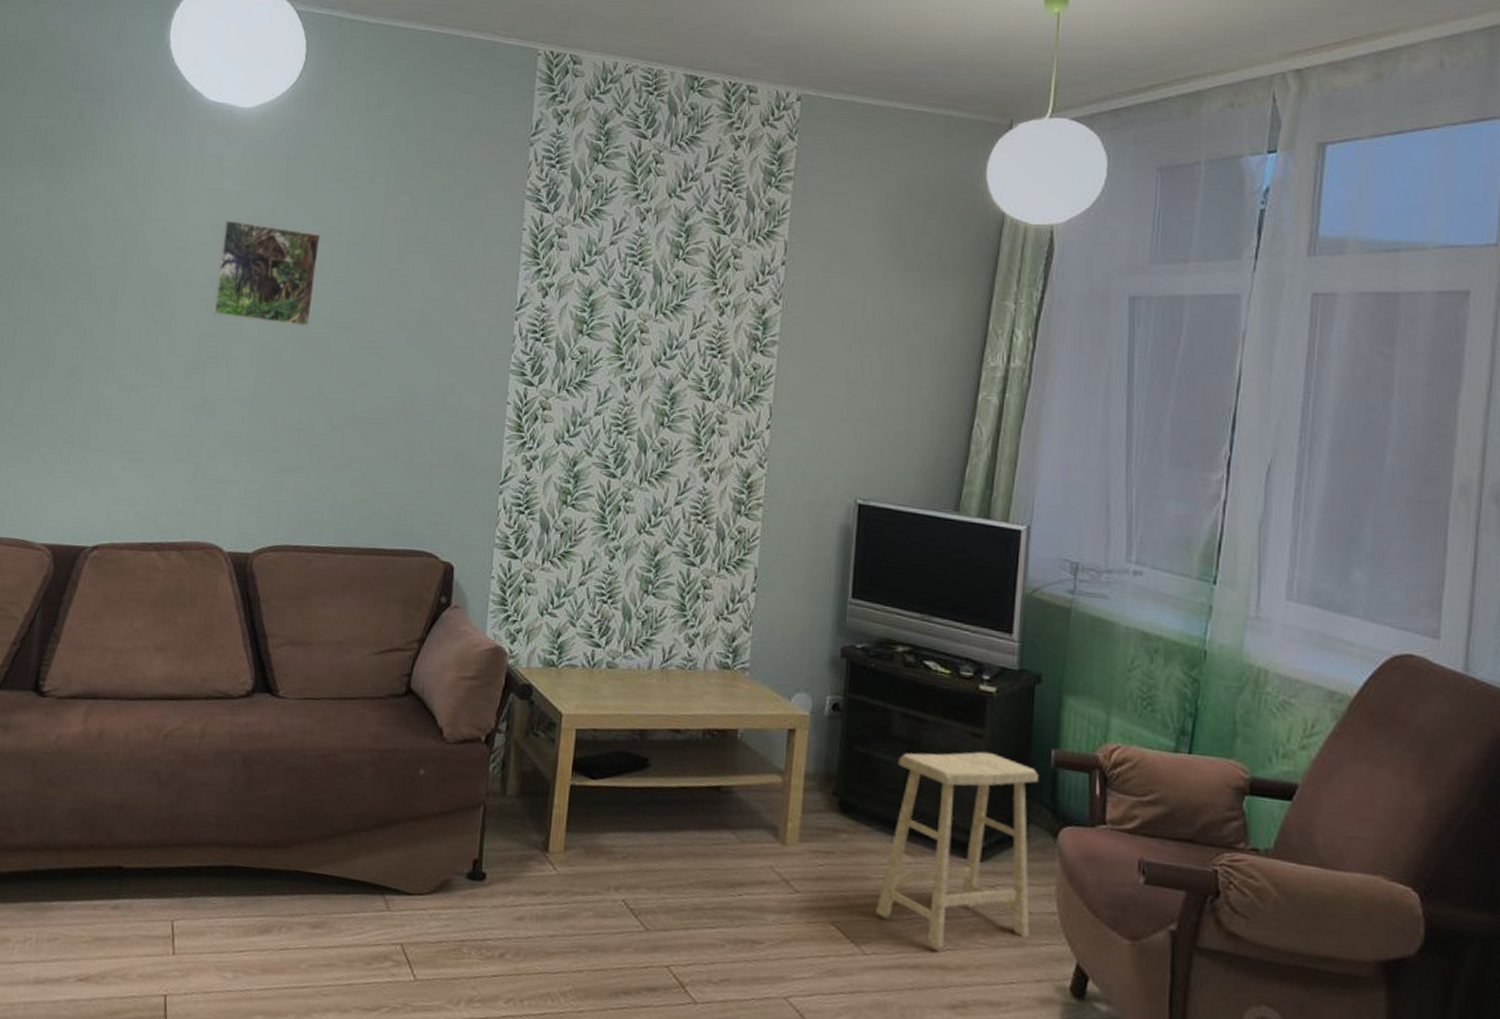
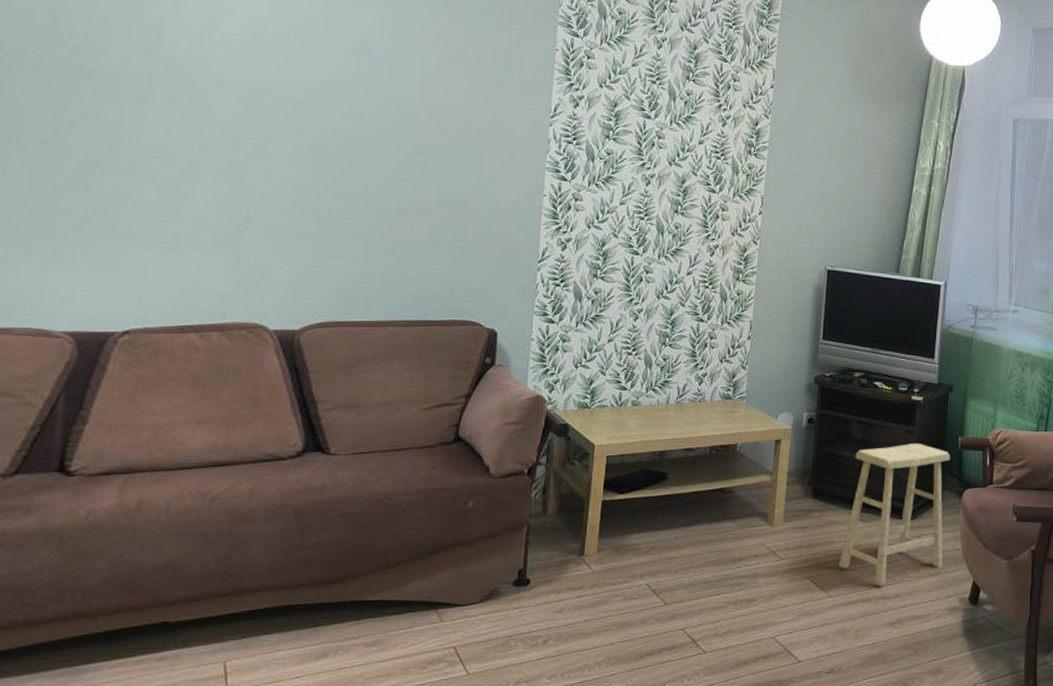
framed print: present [212,219,321,328] -> none [250,27,363,129]

